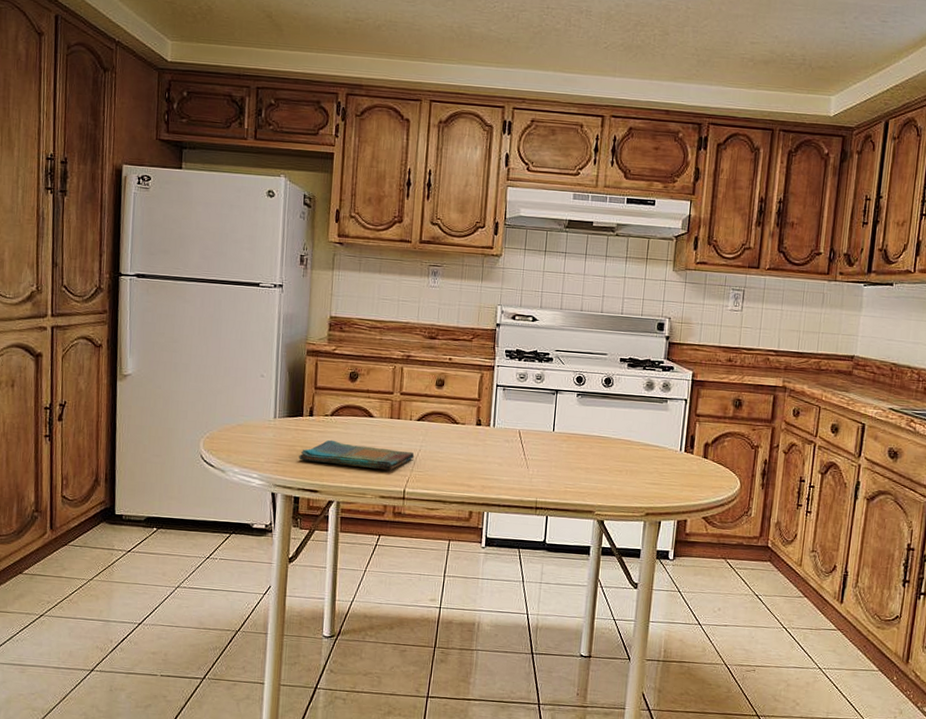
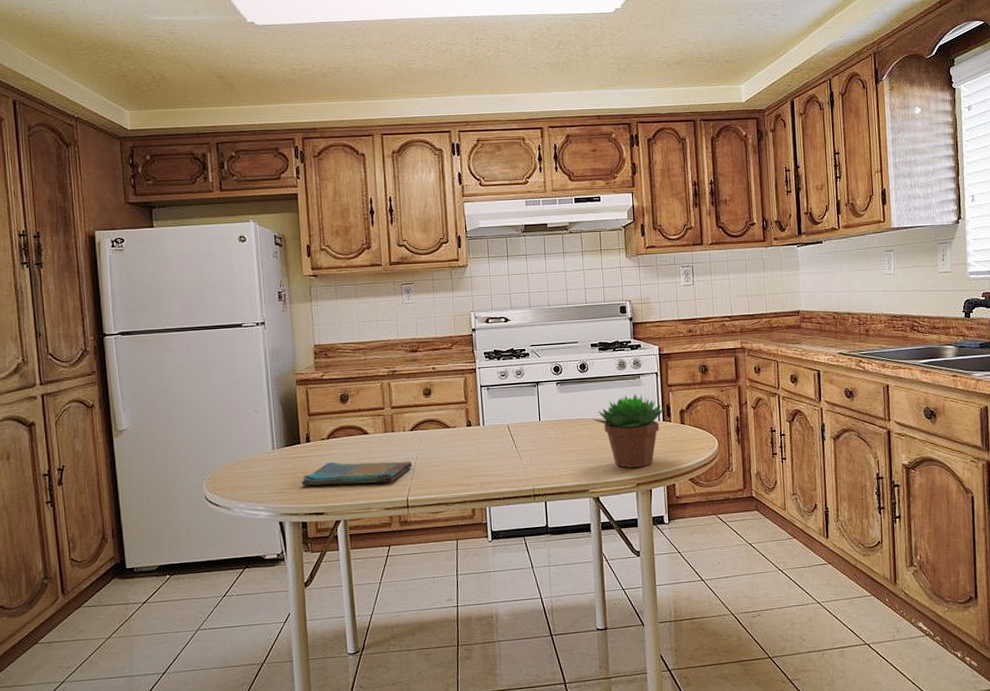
succulent plant: none [609,417,691,497] -> present [592,393,666,468]

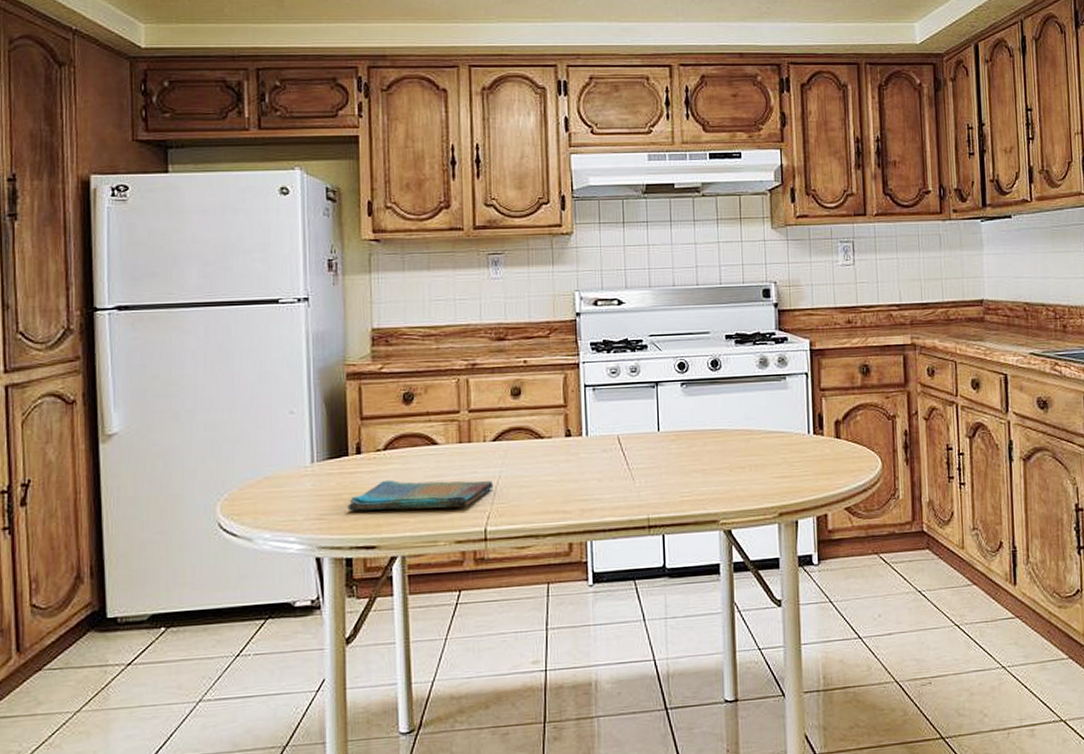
succulent plant: present [592,393,666,468] -> none [725,398,818,493]

